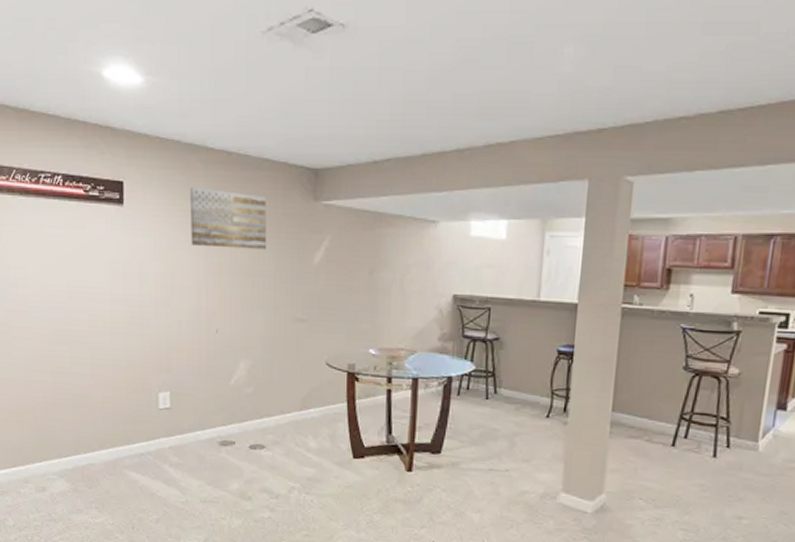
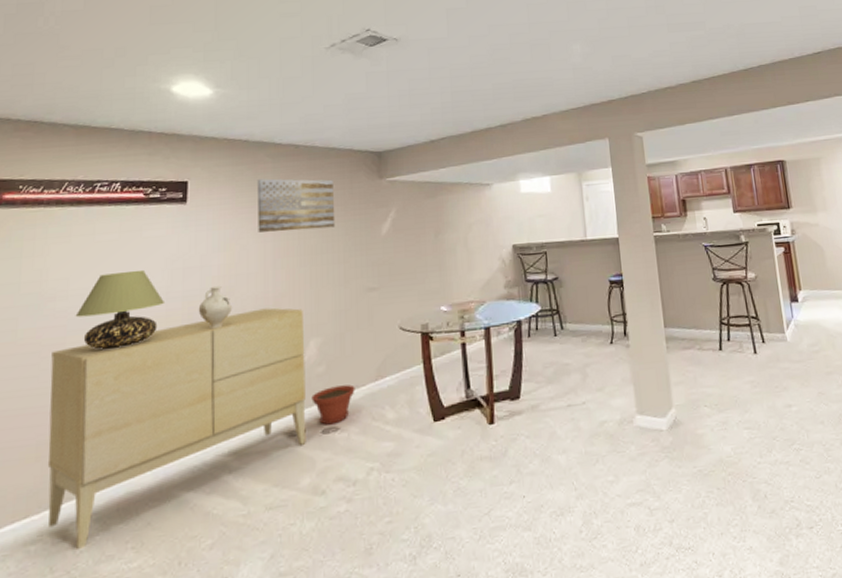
sideboard: none [19,323,235,499] -> present [47,308,306,549]
table lamp: none [34,268,110,339] -> present [75,270,166,350]
decorative vase: none [138,294,168,336] -> present [198,285,232,329]
plant pot: none [241,408,281,442] -> present [311,384,355,425]

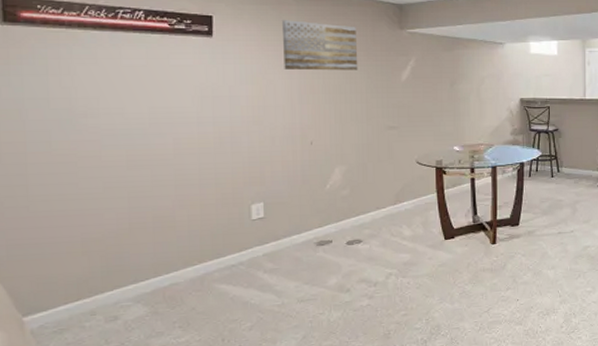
sideboard: present [47,308,306,549] -> none [88,137,333,326]
table lamp: present [75,270,166,350] -> none [108,95,197,164]
decorative vase: present [198,285,232,329] -> none [229,114,261,153]
plant pot: present [311,384,355,425] -> none [337,206,376,238]

